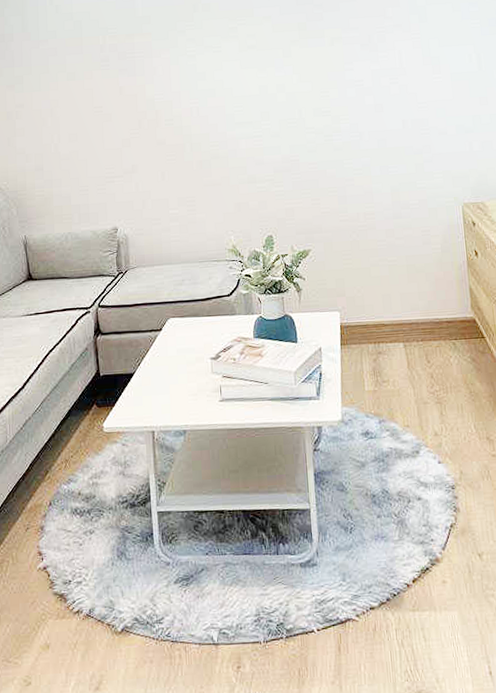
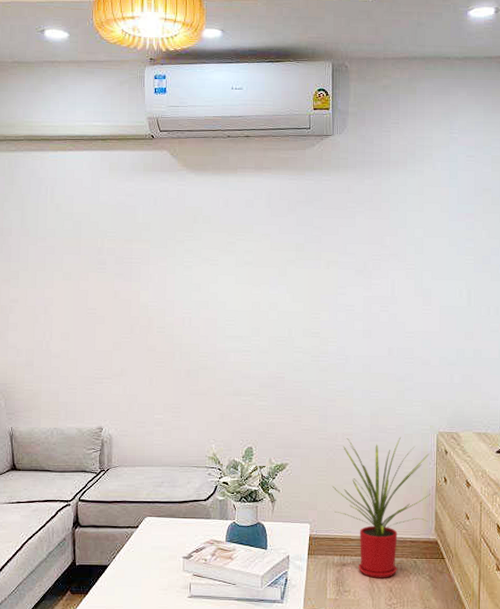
house plant: none [359,212,463,365] -> present [333,437,431,578]

